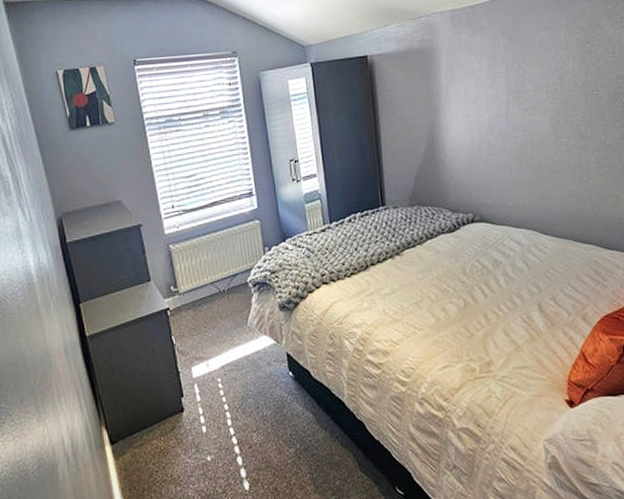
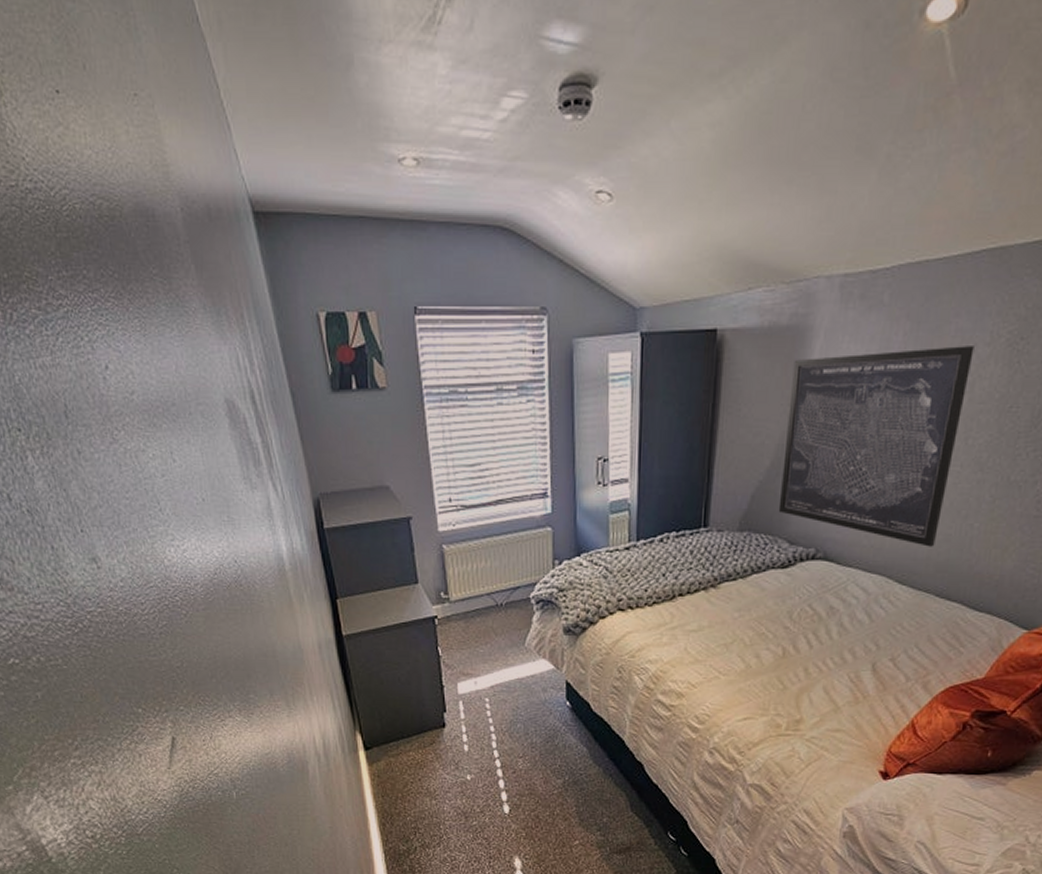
wall art: none [428,51,564,203] -> present [778,346,974,547]

